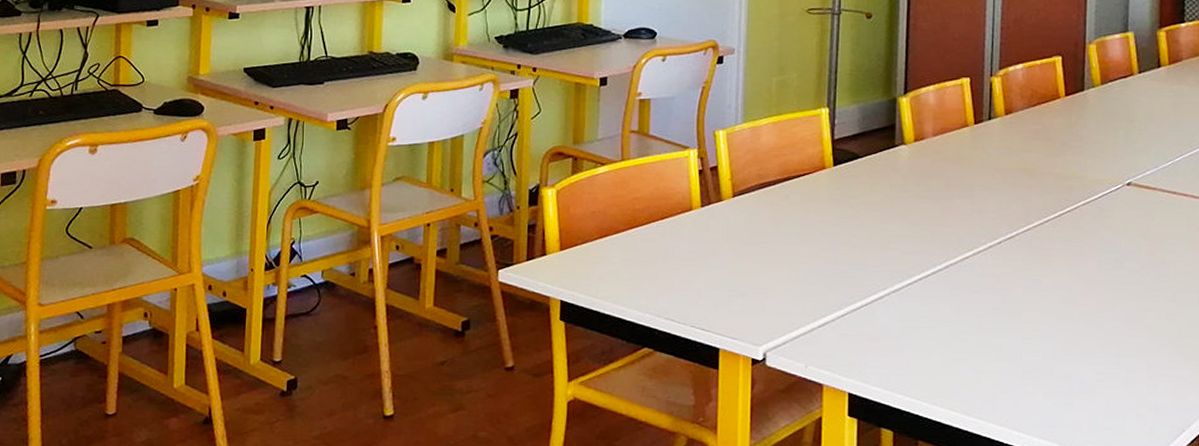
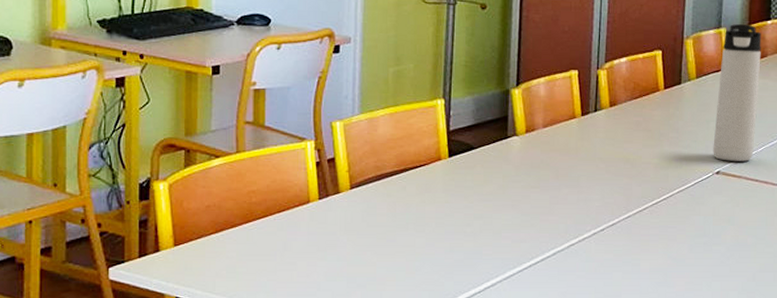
thermos bottle: none [1122,28,1175,172] -> present [713,24,762,162]

